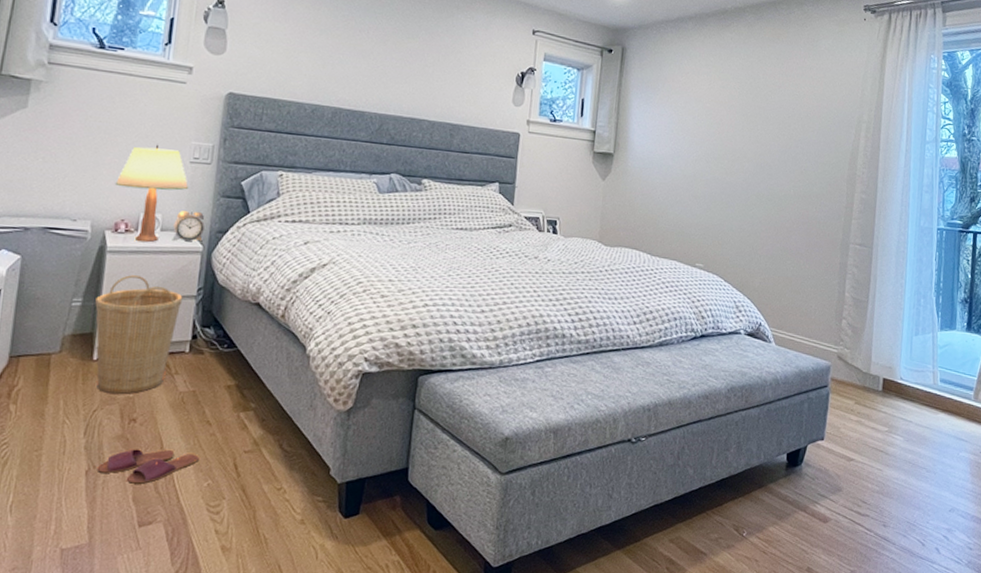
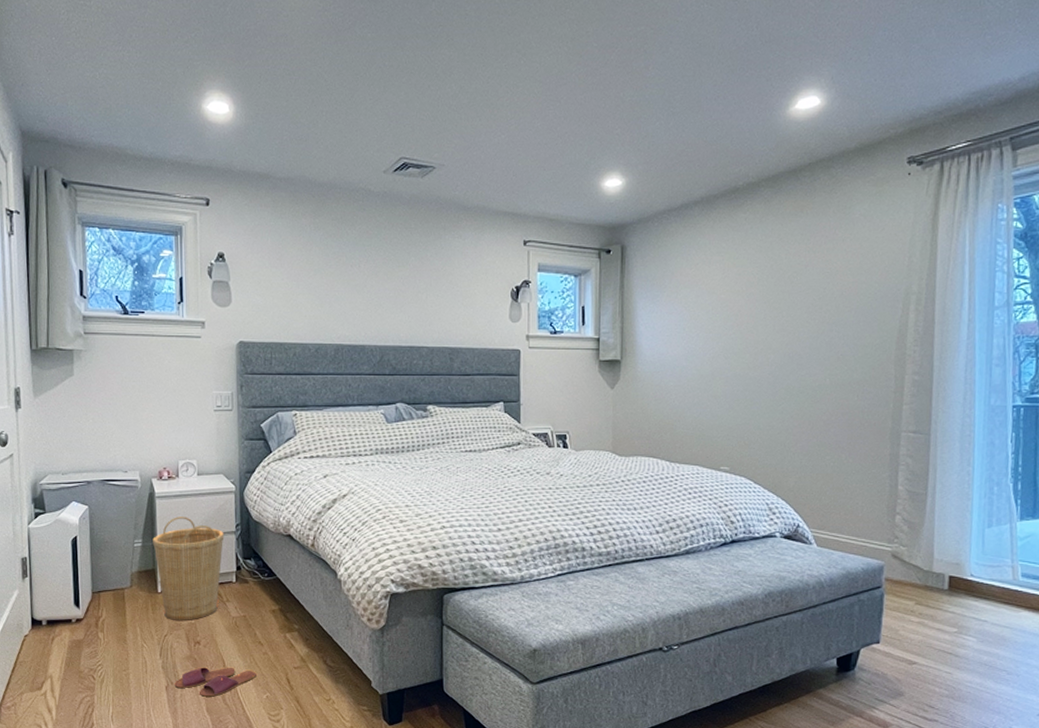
table lamp: present [114,144,189,243] -> none [153,397,217,487]
alarm clock: present [172,210,204,242] -> none [207,454,234,483]

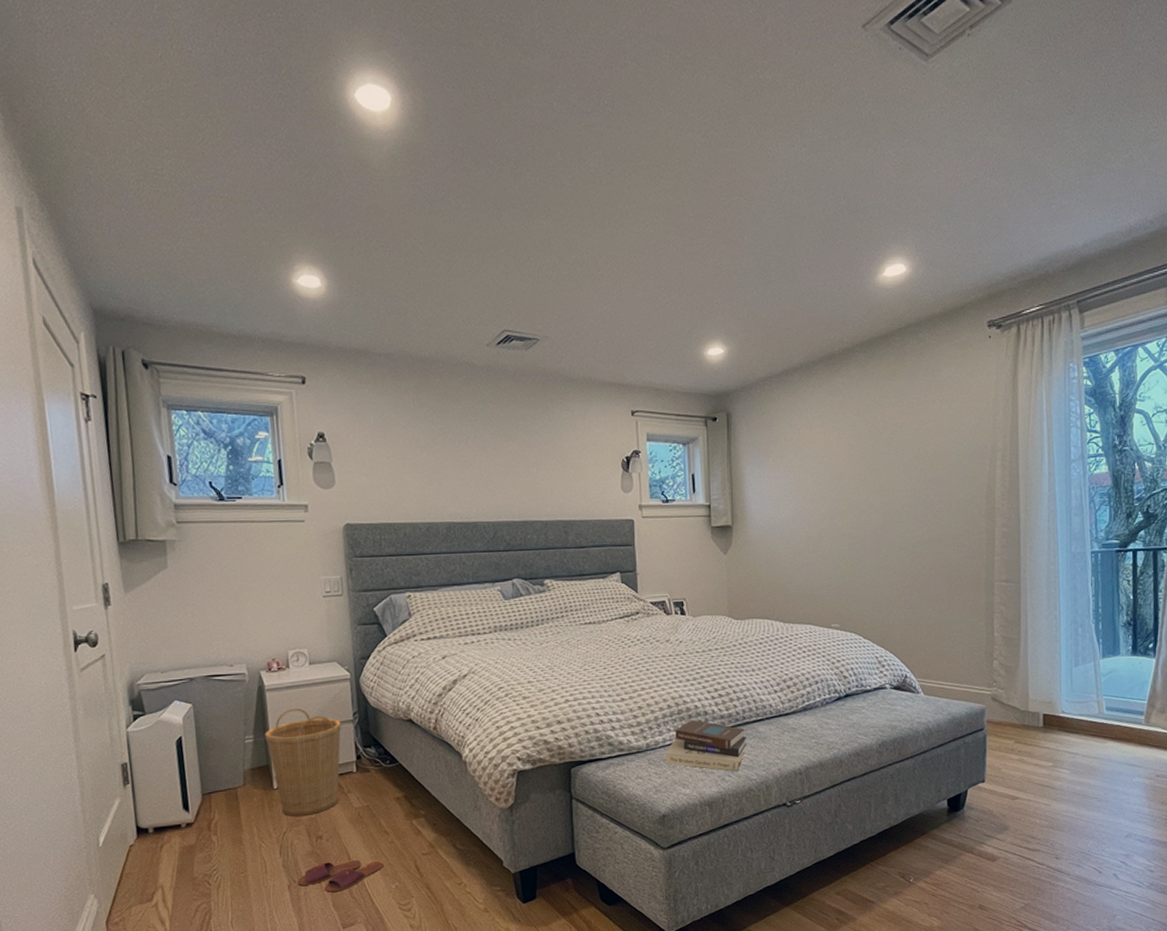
books: none [539,555,625,612] -> present [665,720,747,772]

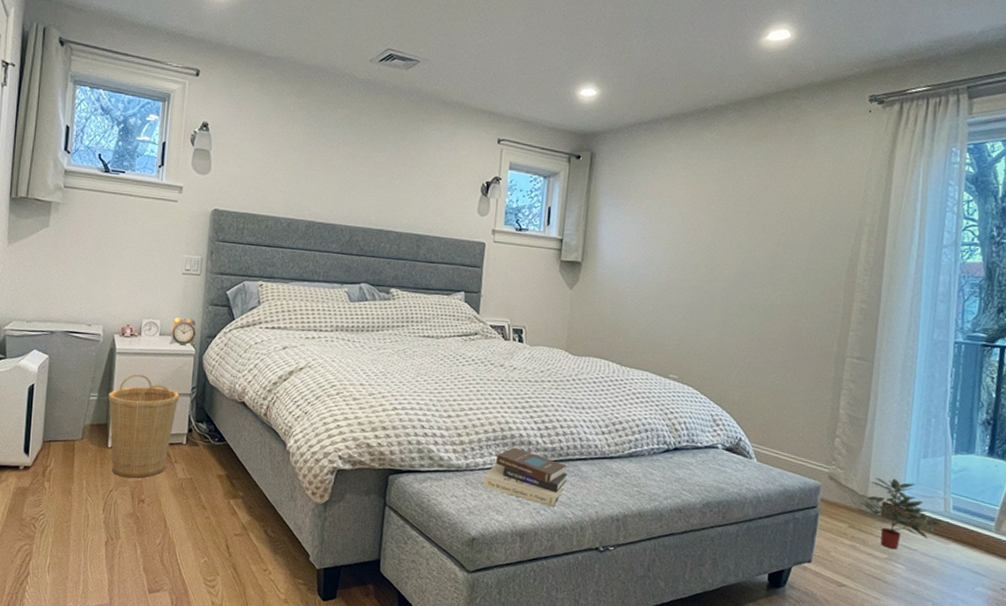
slippers: present [298,859,384,892] -> none [115,526,197,557]
alarm clock: none [319,641,349,672] -> present [169,316,196,346]
potted plant: none [1023,690,1108,757] -> present [861,478,953,550]

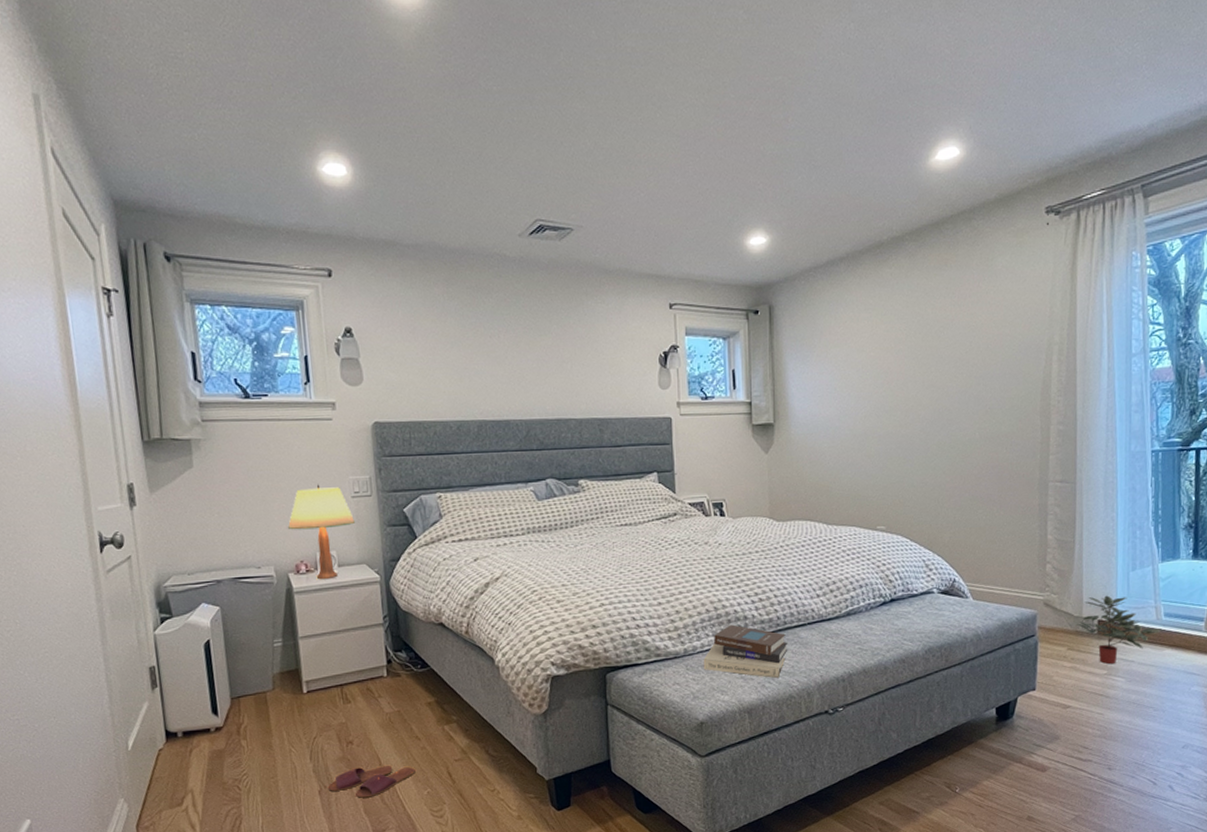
basket: present [108,374,180,478] -> none [294,611,372,721]
slippers: none [115,526,197,557] -> present [329,765,416,798]
table lamp: none [121,257,183,346] -> present [287,484,356,580]
alarm clock: present [169,316,196,346] -> none [348,543,379,575]

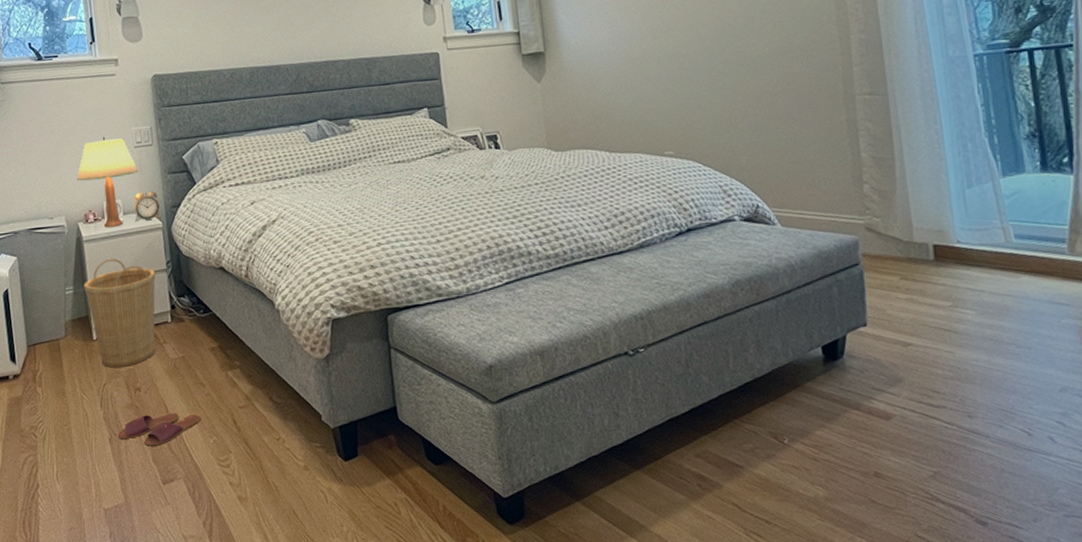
basket: none [294,611,372,721] -> present [84,258,156,368]
alarm clock: none [348,543,379,575] -> present [133,190,161,222]
books: present [703,624,788,679] -> none [487,261,578,318]
potted plant: present [1077,595,1165,664] -> none [908,216,1019,295]

